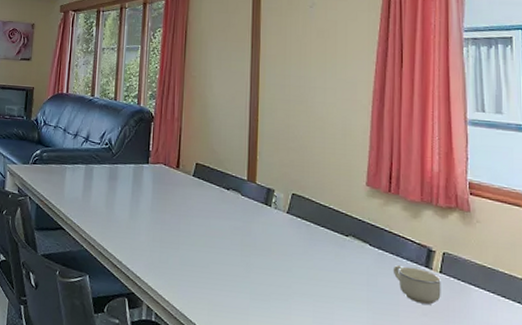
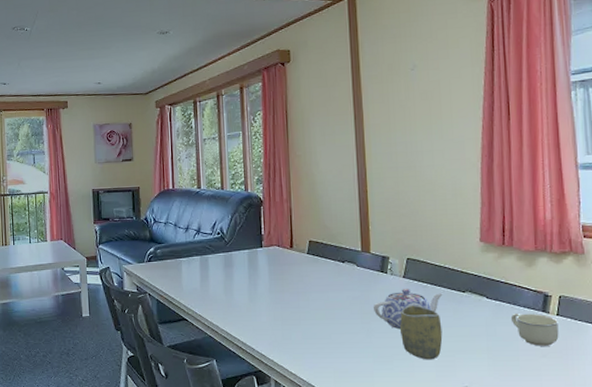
teapot: none [254,224,326,268] -> present [373,288,443,330]
cup: none [280,243,323,304] -> present [400,305,443,360]

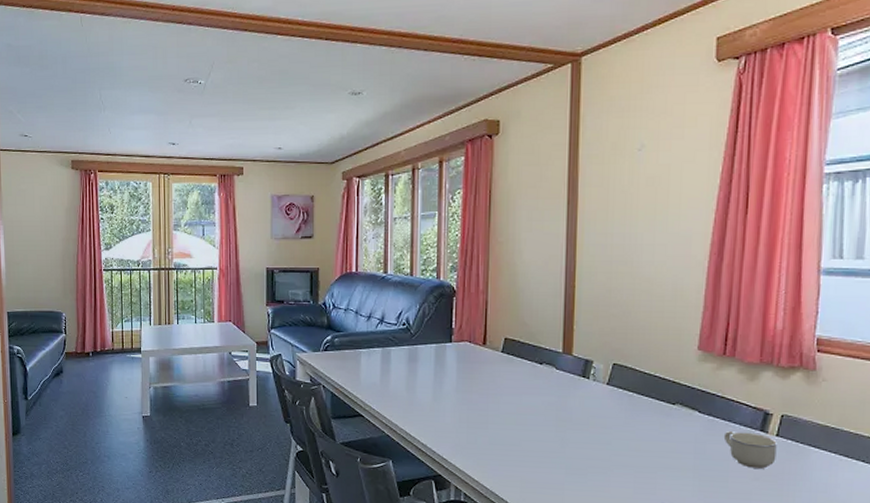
teapot: present [373,288,443,330] -> none [570,396,650,441]
cup: present [400,305,443,360] -> none [598,415,646,476]

